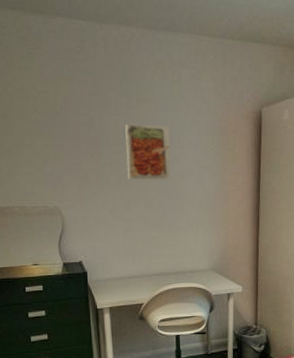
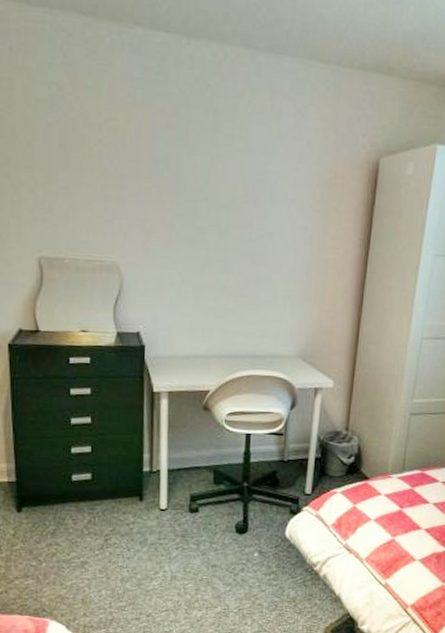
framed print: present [125,123,171,180] -> none [204,165,261,241]

